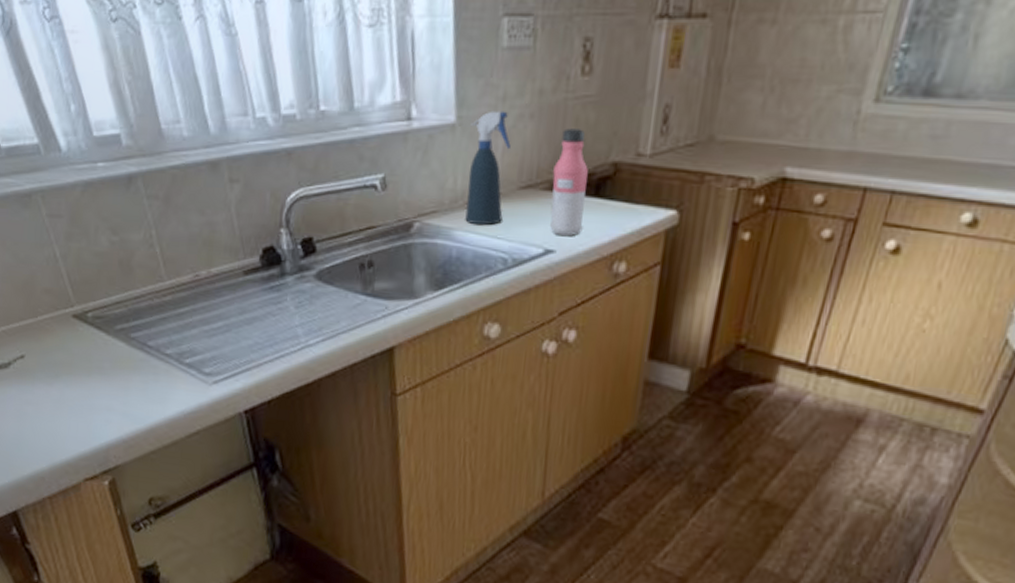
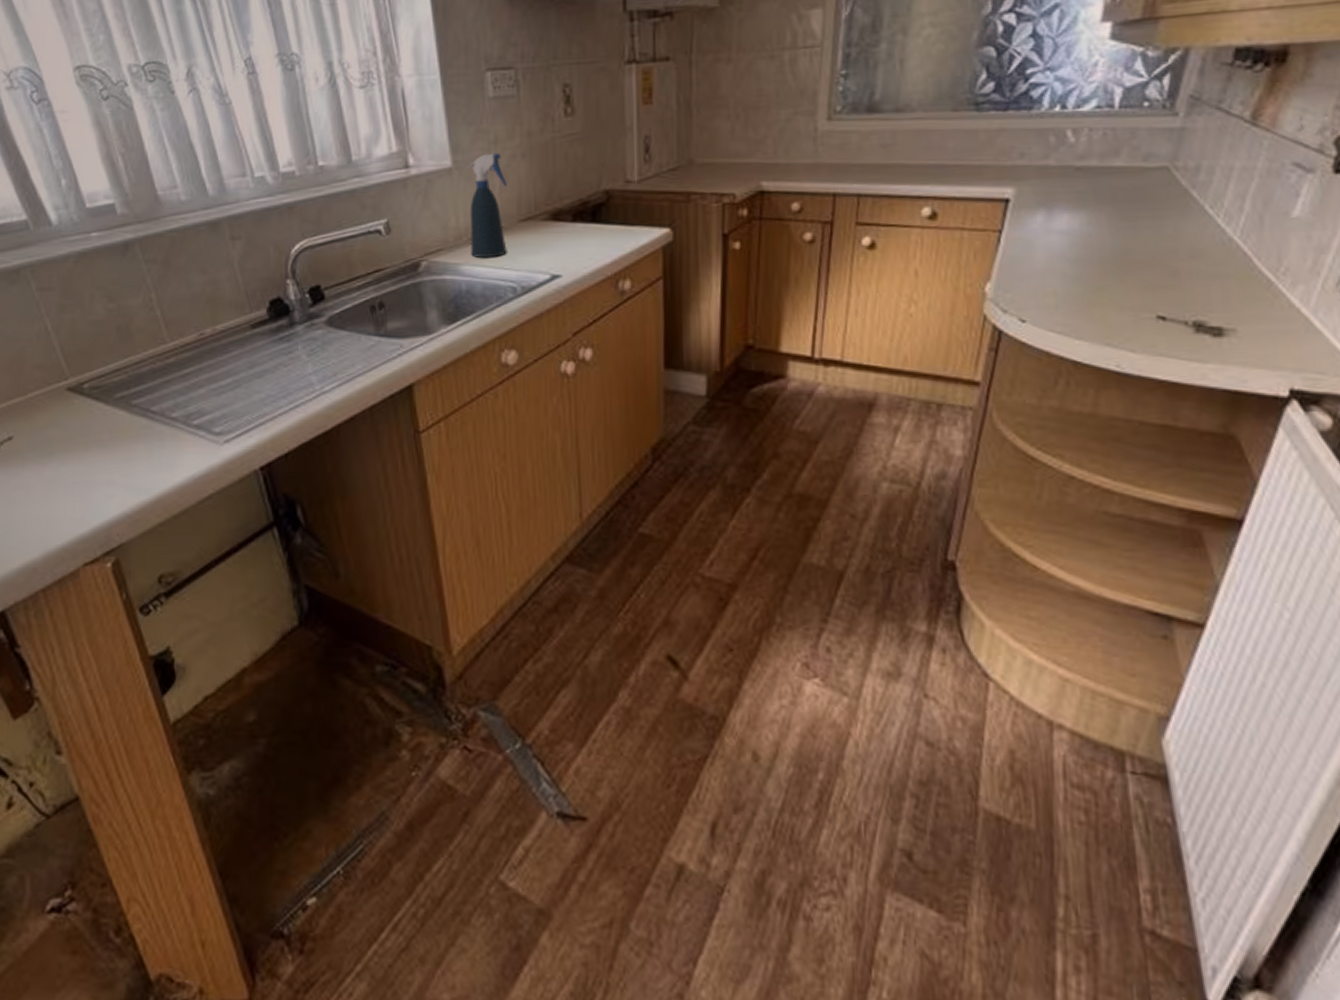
water bottle: present [550,128,588,237] -> none [550,163,585,262]

